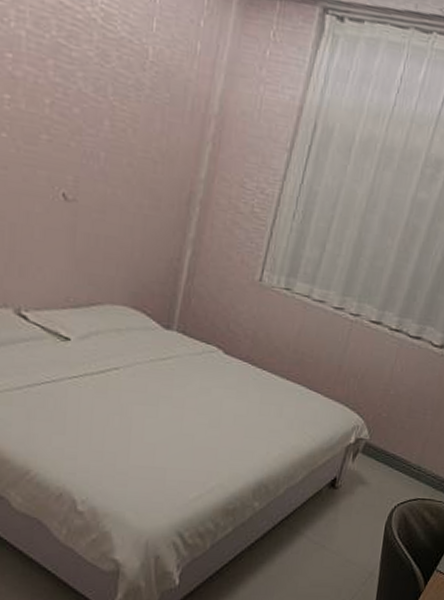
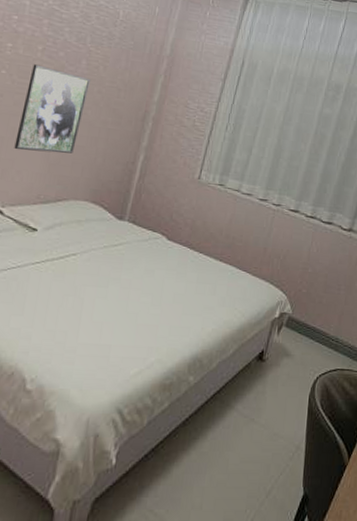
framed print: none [30,124,117,246] -> present [14,64,90,154]

